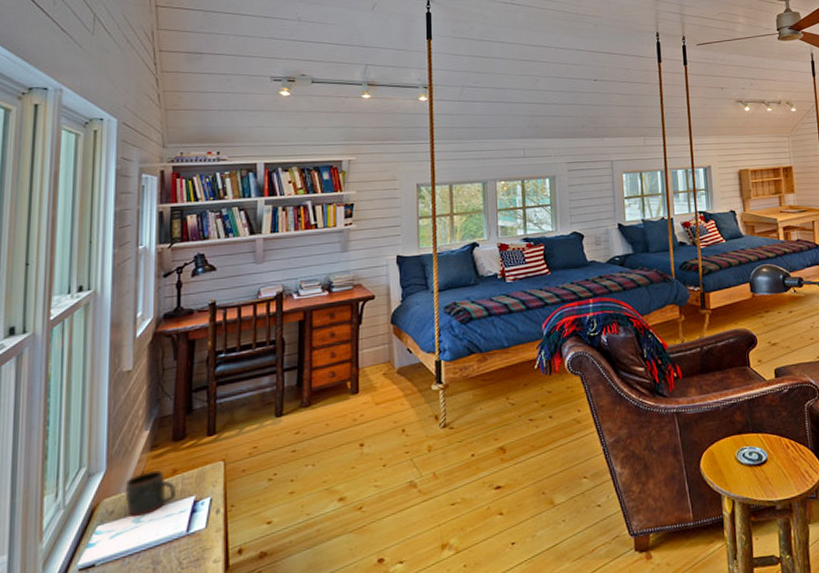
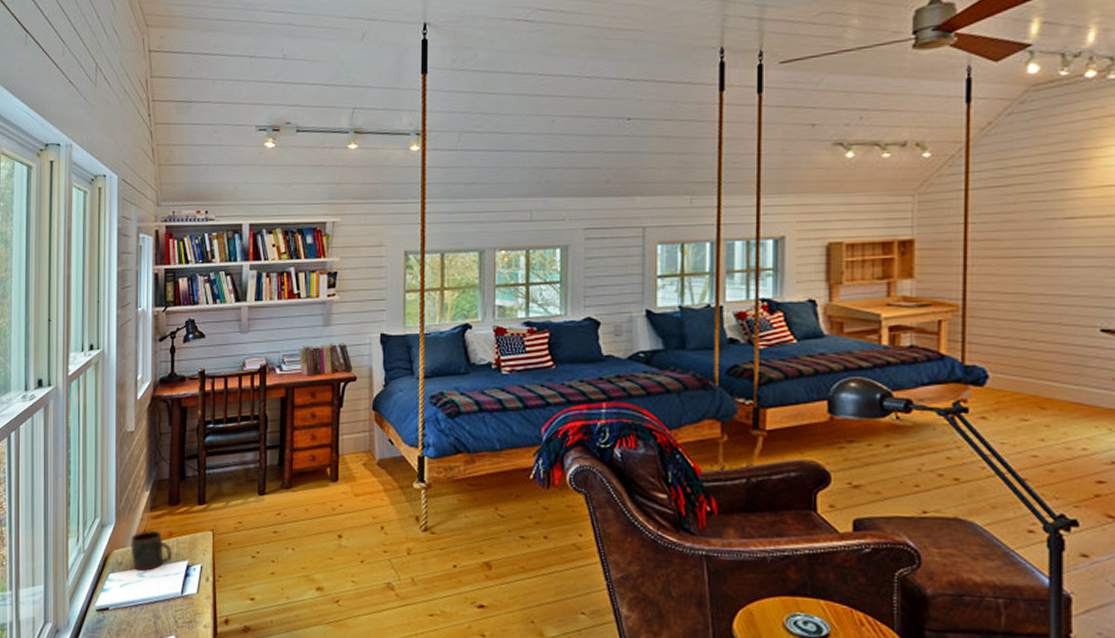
books: none [317,266,371,299] -> present [299,343,353,376]

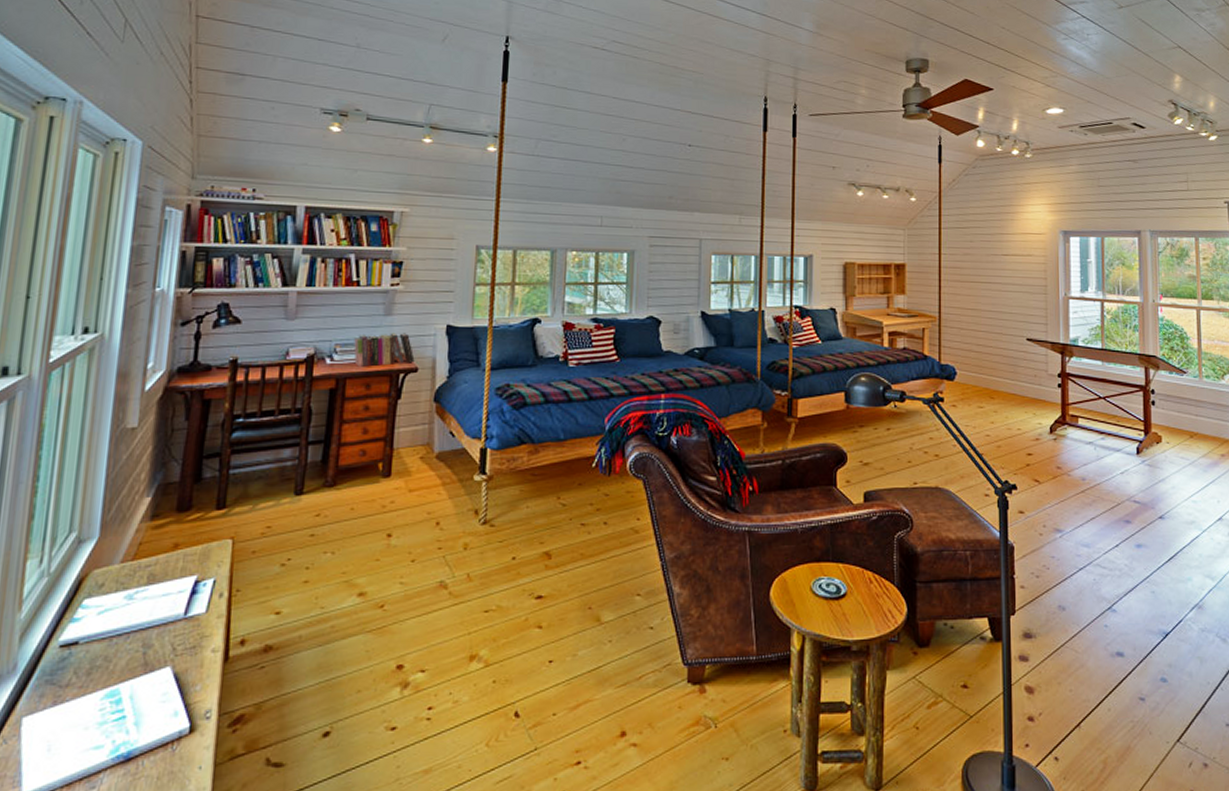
mug: present [130,530,172,572] -> none [117,543,176,593]

